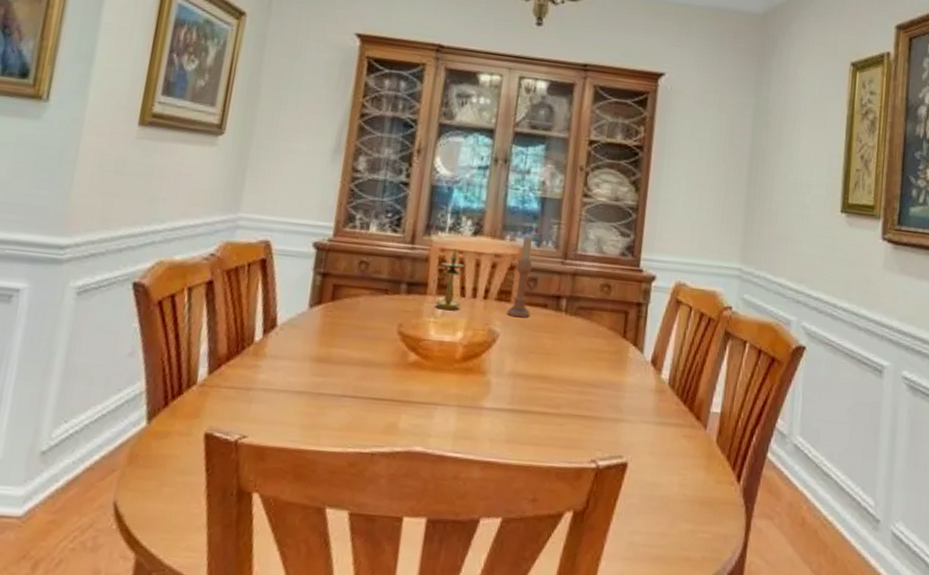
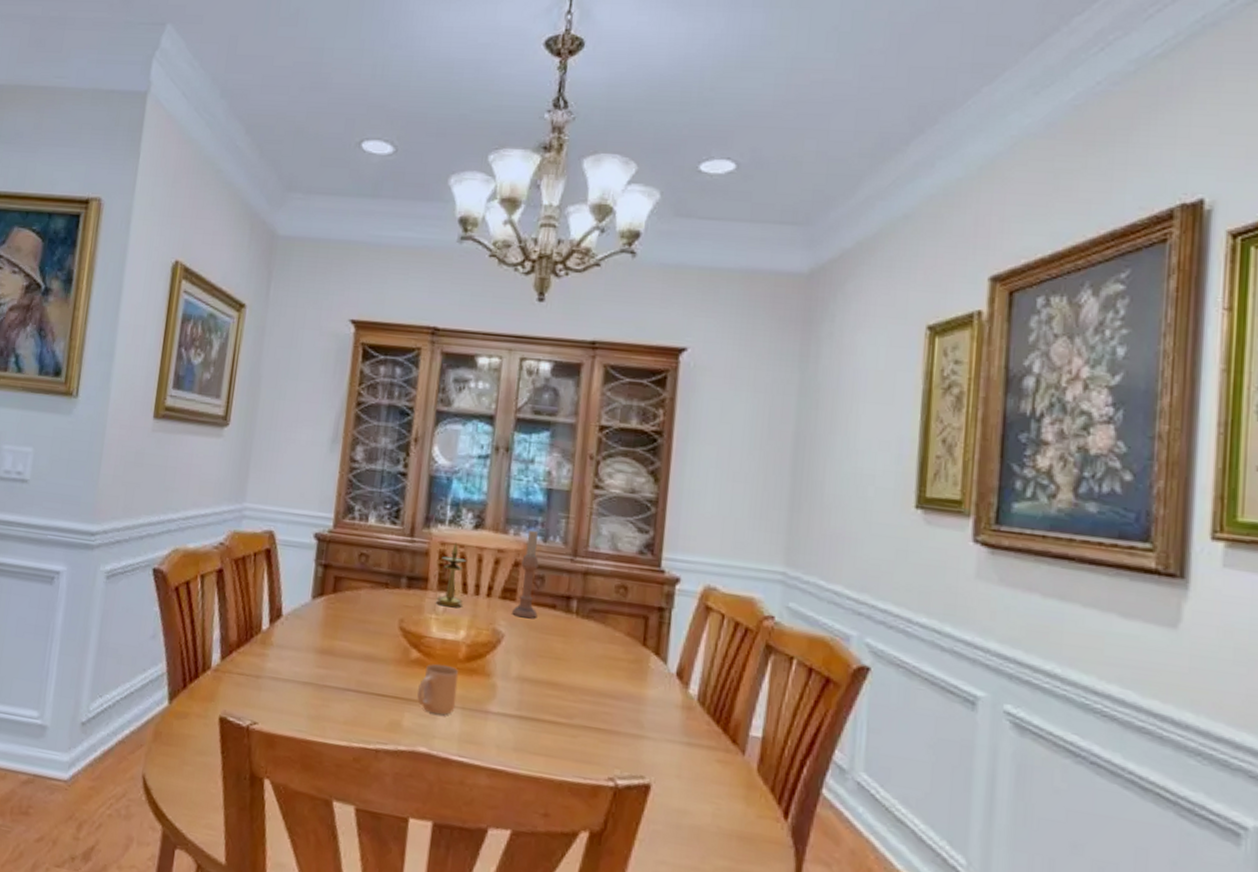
cup: none [414,365,456,414] -> present [417,664,459,716]

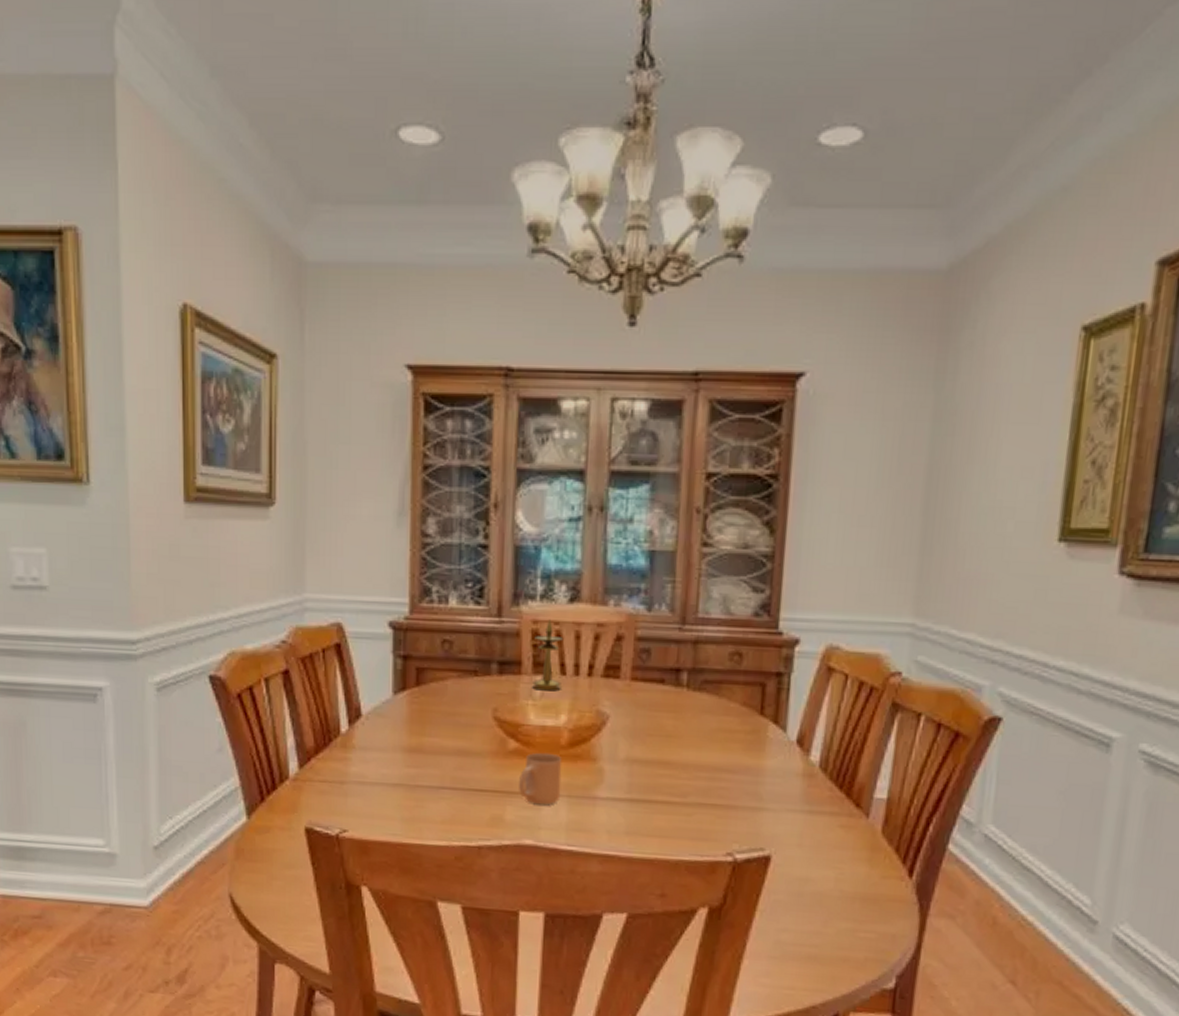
candlestick: present [512,529,539,619] -> none [617,598,645,696]

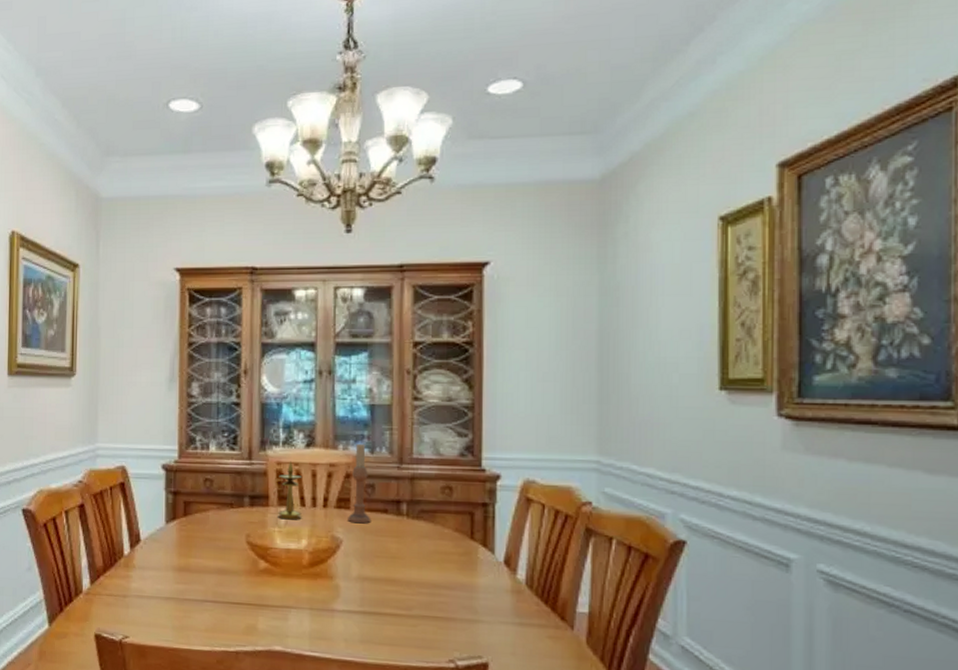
cup: present [519,752,562,806] -> none [269,571,304,617]
candlestick: none [617,598,645,696] -> present [348,443,371,524]

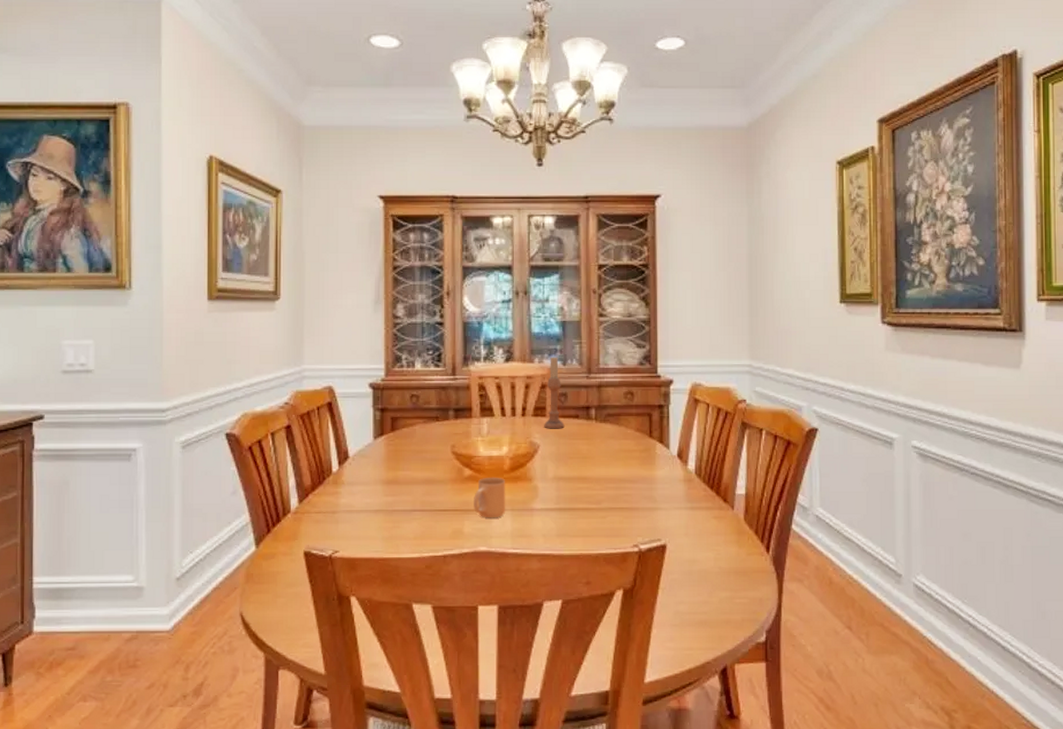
cup: none [269,571,304,617] -> present [474,477,506,518]
candlestick: present [278,461,302,520] -> none [481,375,503,429]

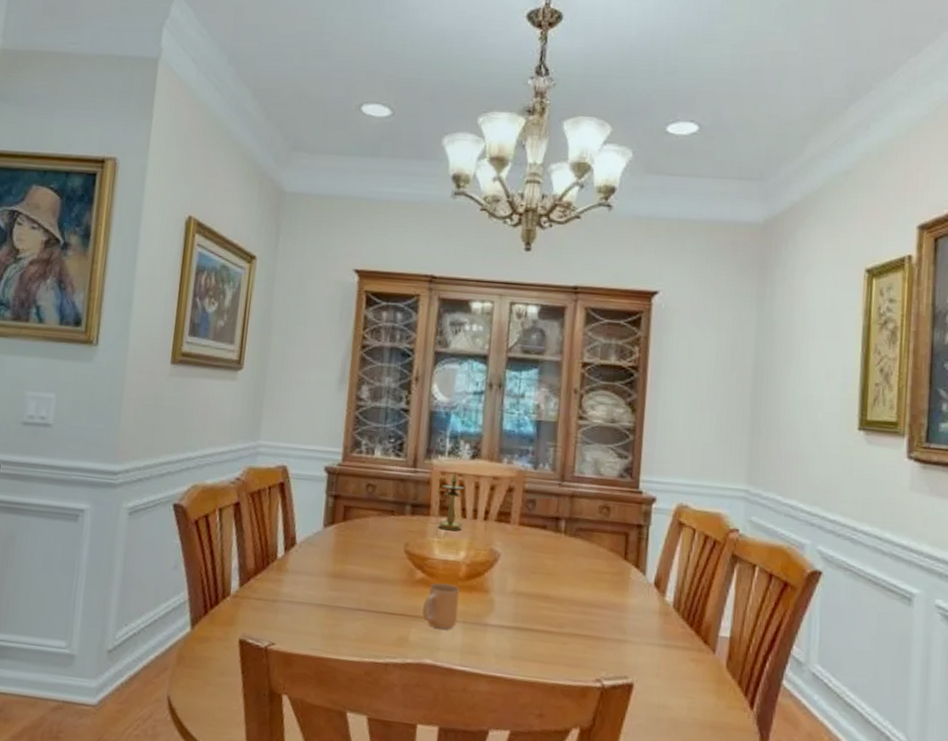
candlestick: none [481,375,503,429] -> present [438,471,466,531]
candlestick: present [544,357,565,429] -> none [507,458,530,539]

